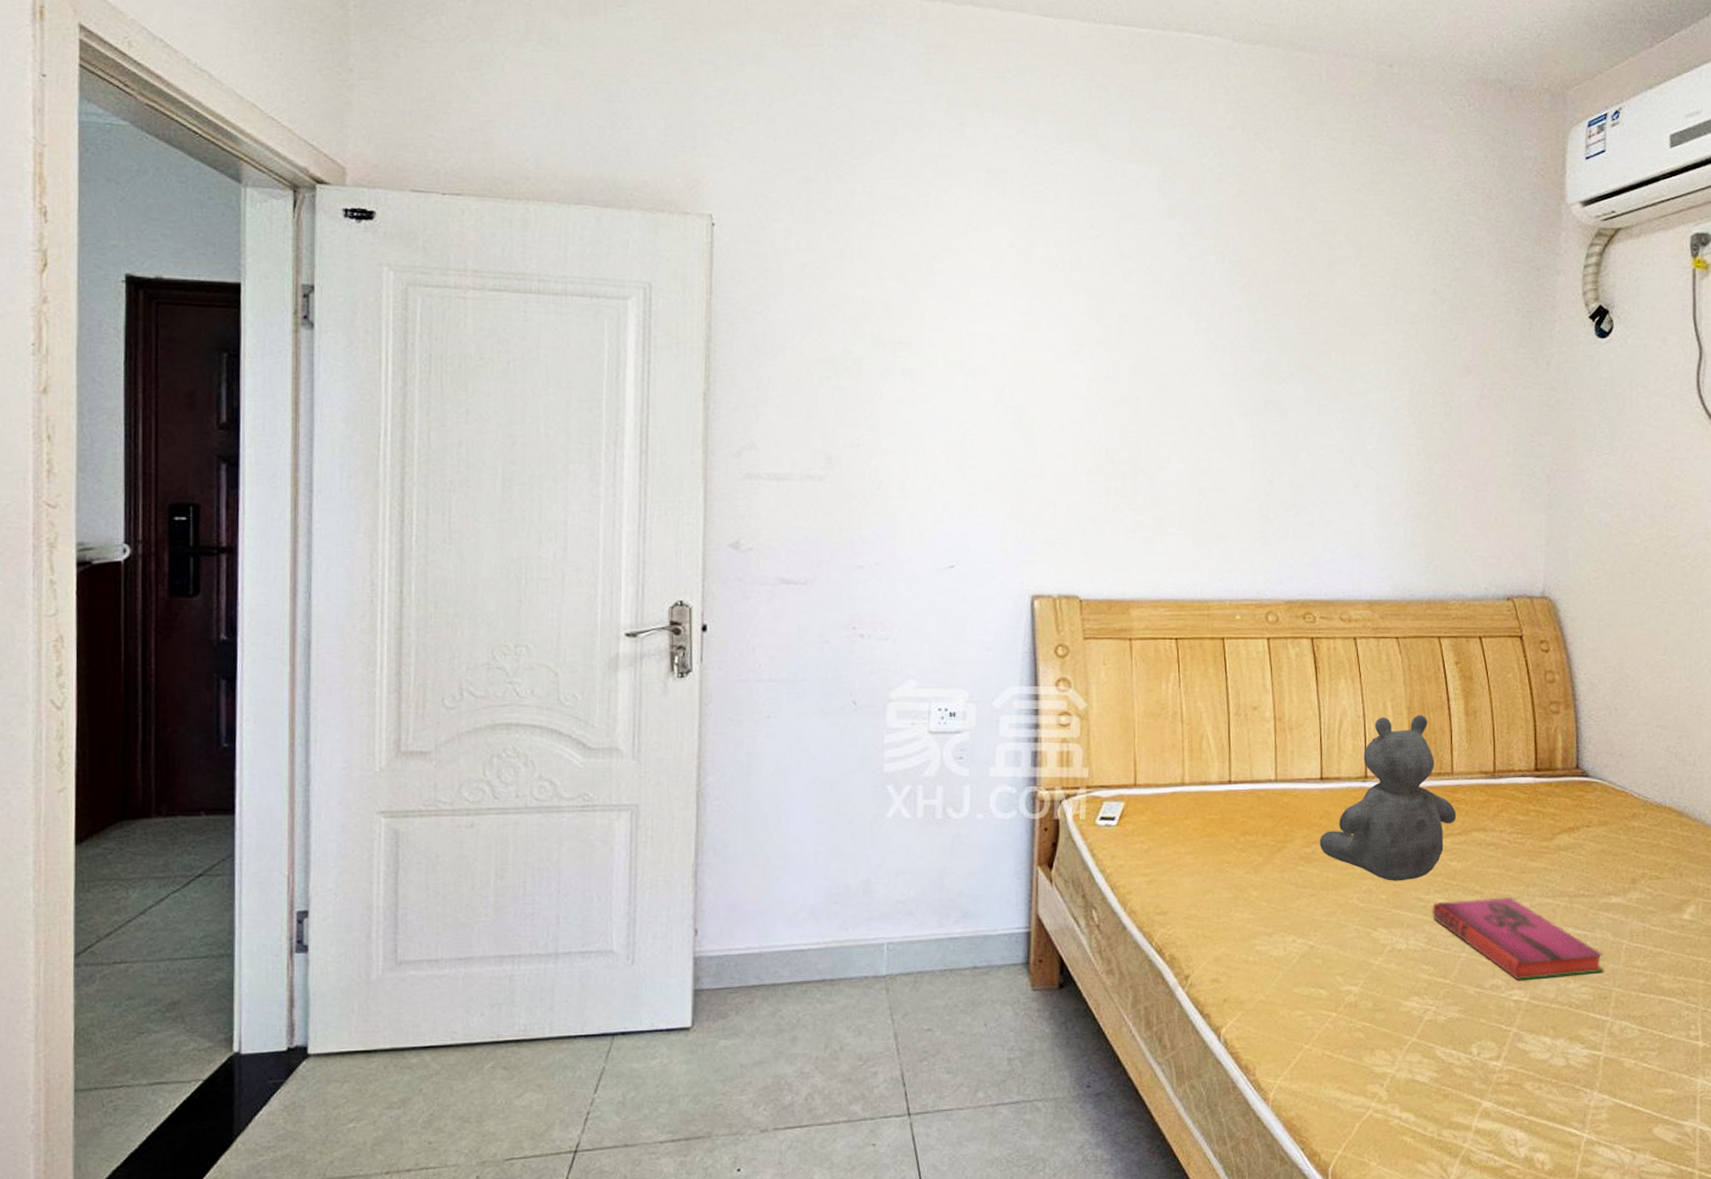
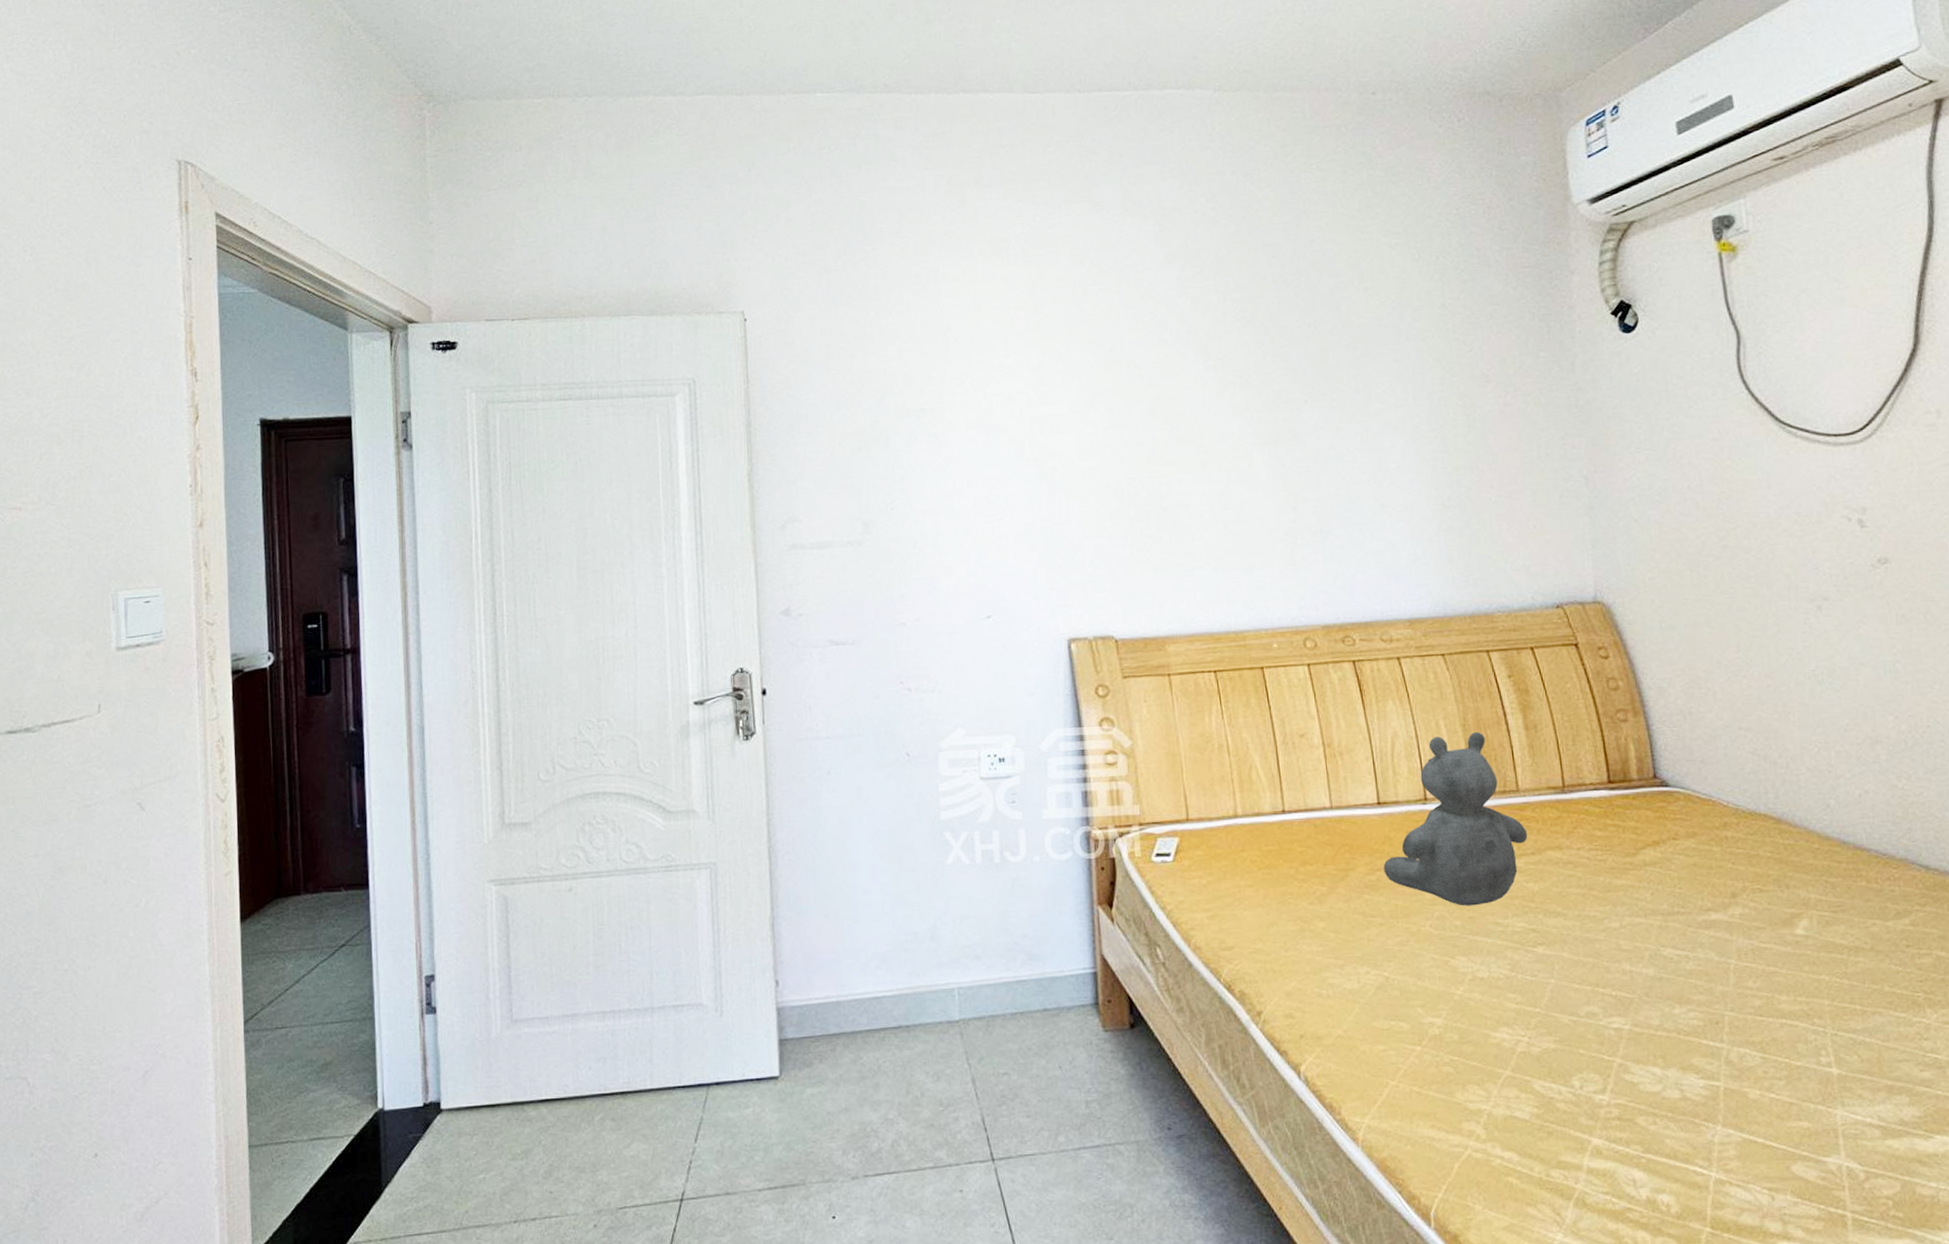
hardback book: present [1432,896,1603,981] -> none [1512,917,1710,1007]

